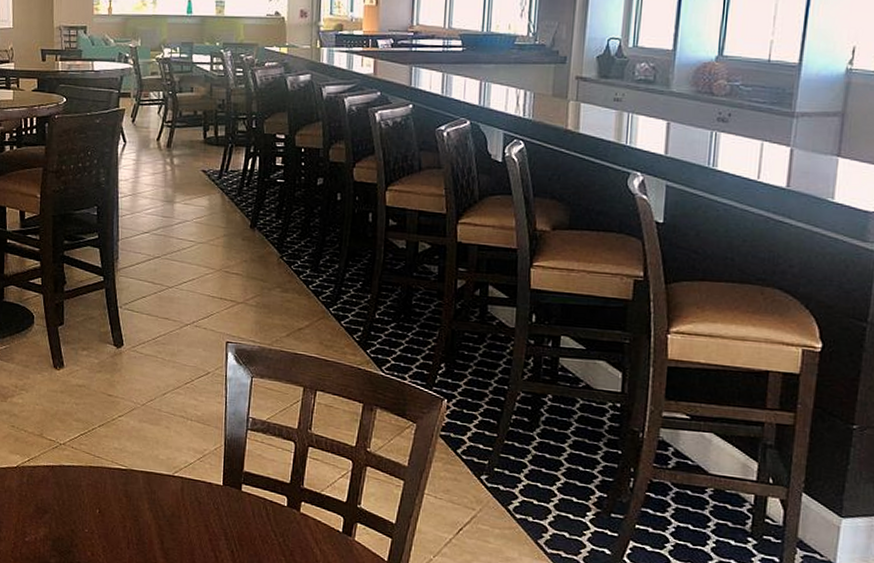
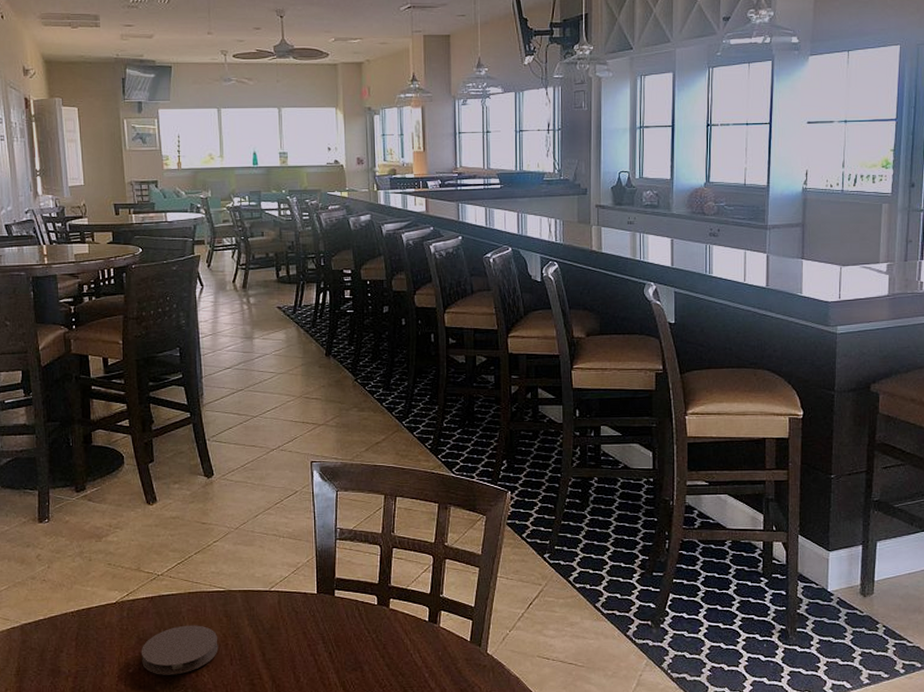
coaster: none [38,499,117,551] -> present [141,625,218,675]

